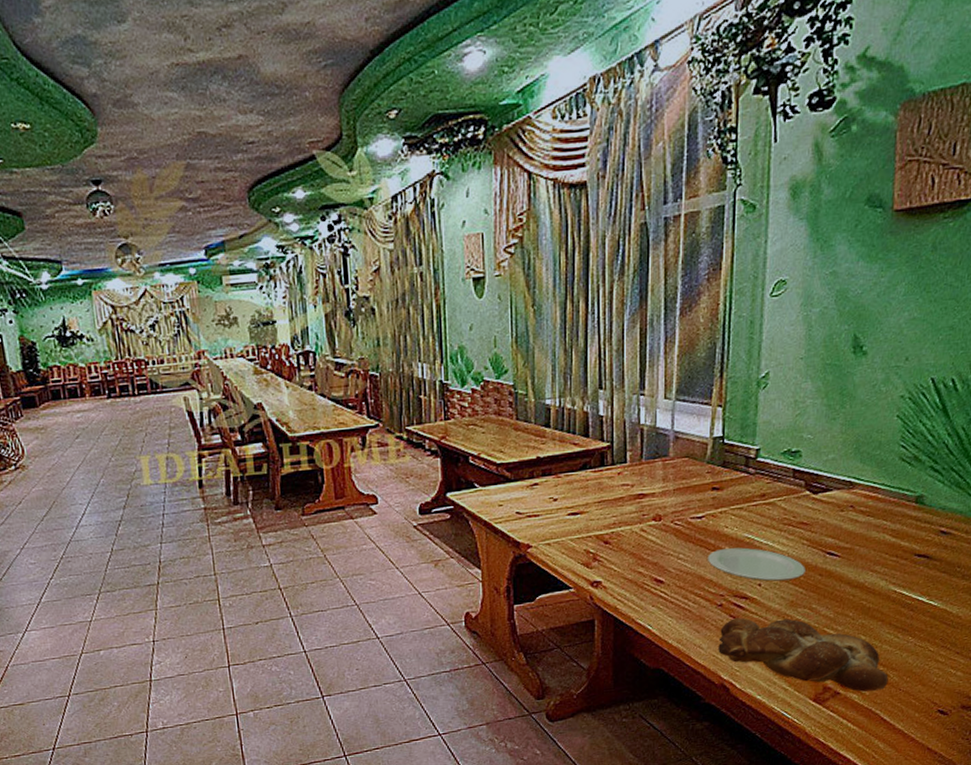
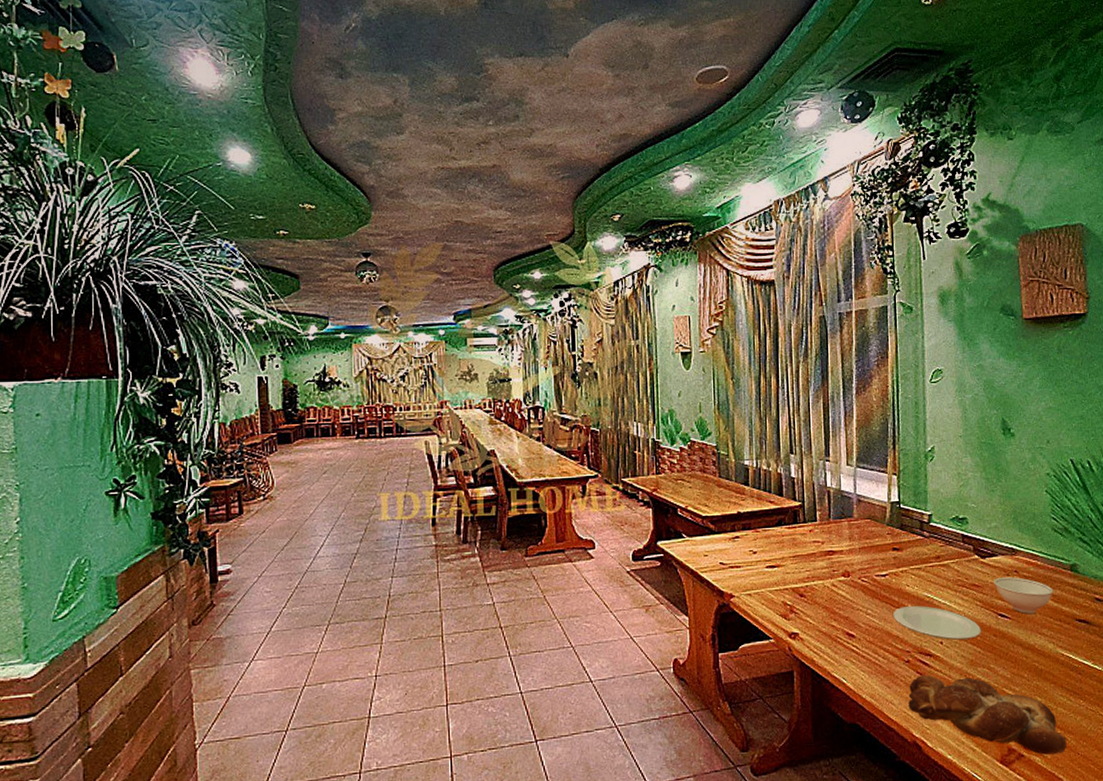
bowl: none [825,512,893,552] -> present [994,576,1054,615]

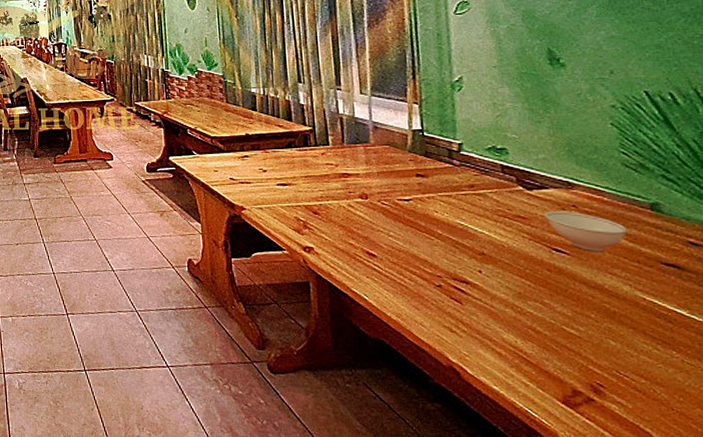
plate: present [893,606,981,640] -> none [420,232,531,271]
bread loaf: present [908,675,1067,755] -> none [442,301,655,406]

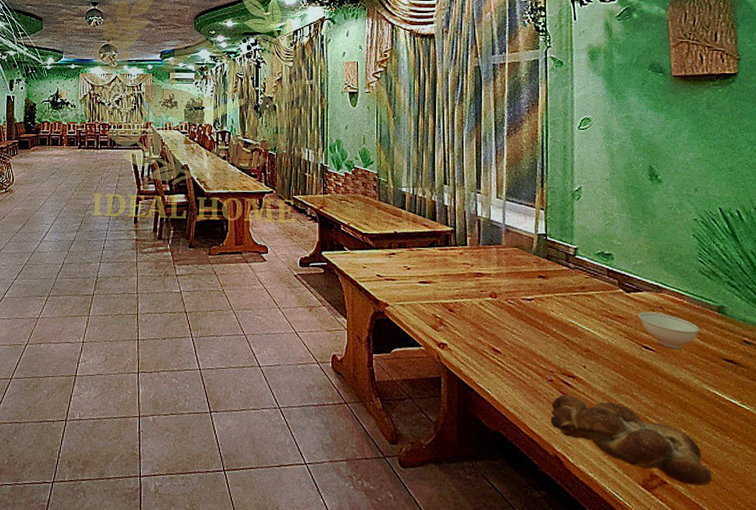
bread loaf: none [442,301,655,406] -> present [551,394,712,487]

